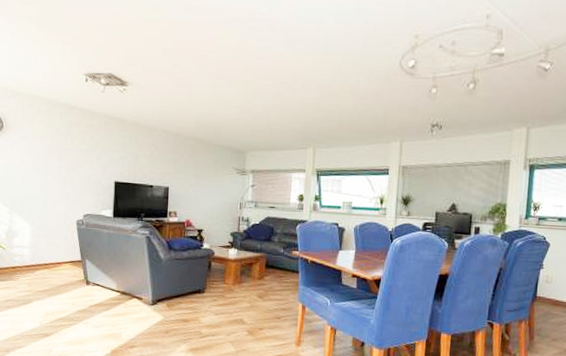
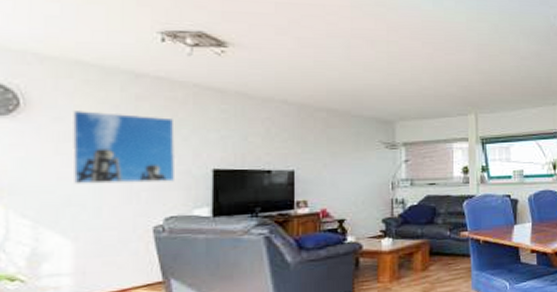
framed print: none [31,132,92,189] -> present [71,111,176,184]

